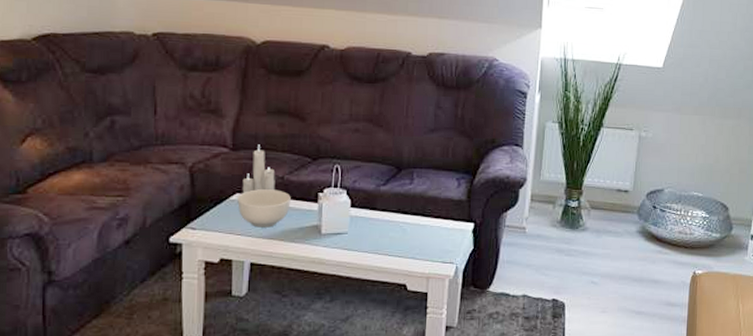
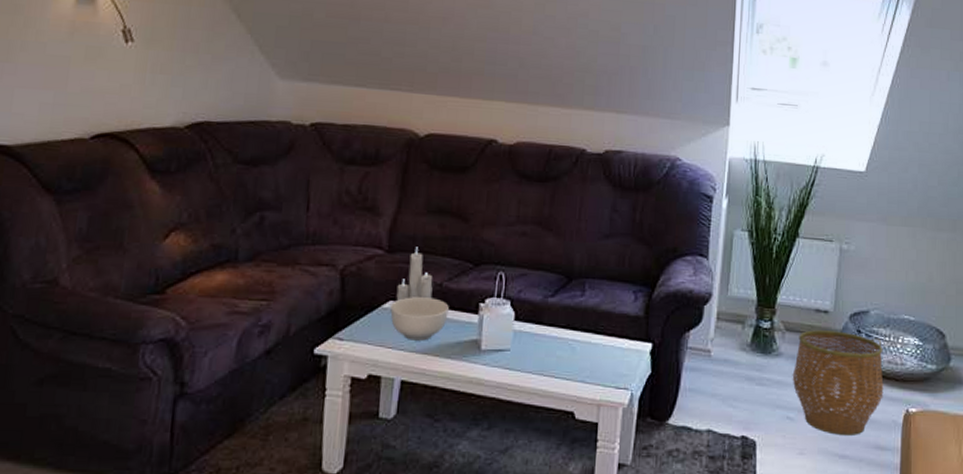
basket: none [596,207,675,295] -> present [792,330,884,435]

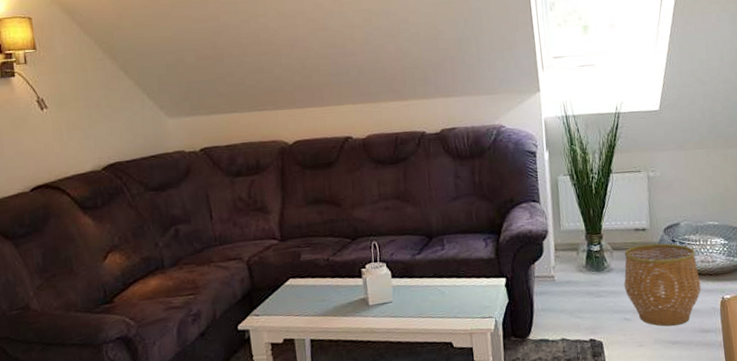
bowl: present [390,297,449,341] -> none [291,271,338,307]
candle: present [396,247,433,301] -> none [293,233,323,278]

